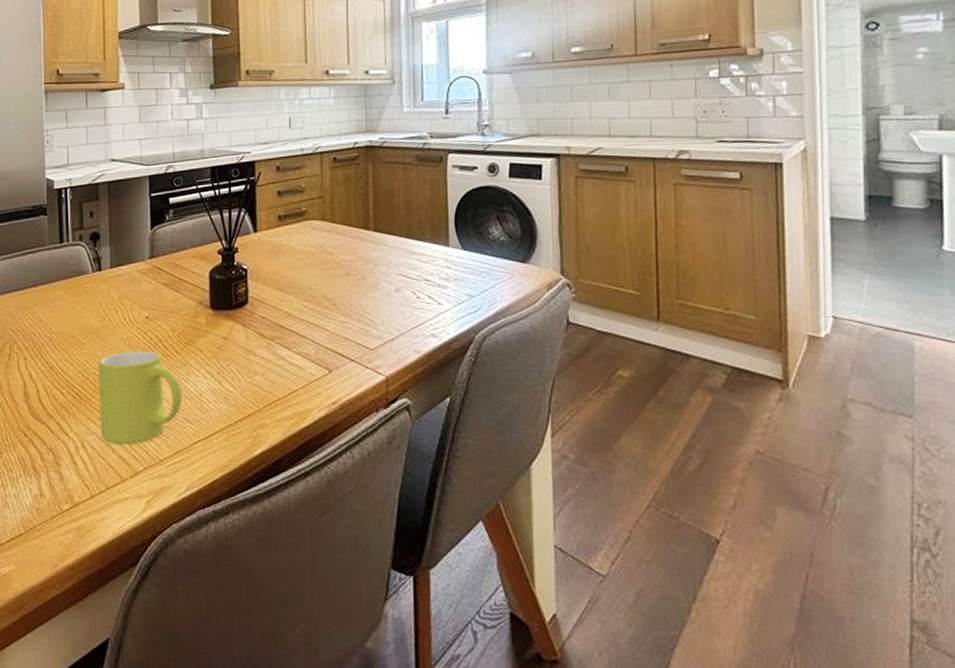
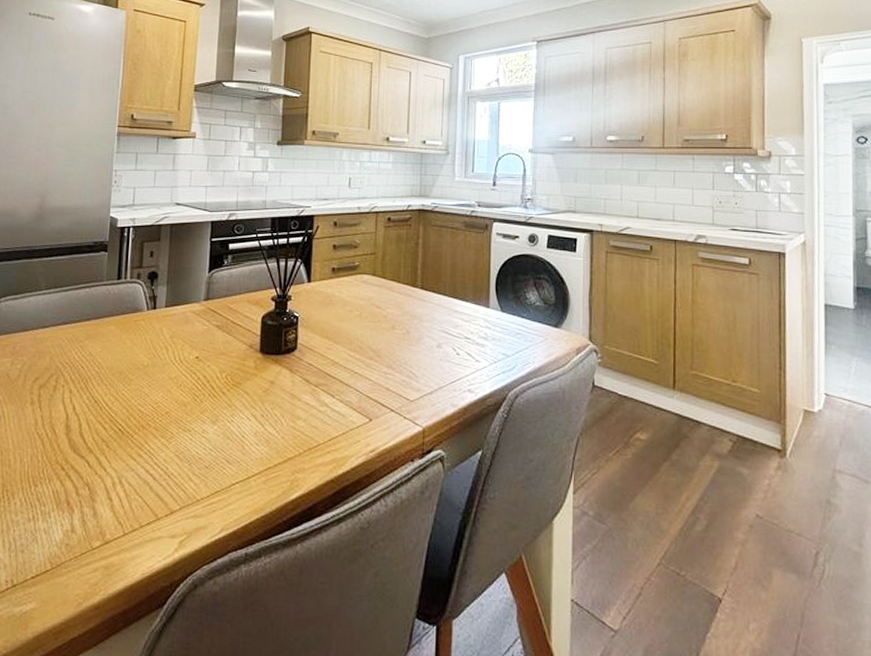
mug: present [97,351,183,445] -> none [140,390,225,483]

